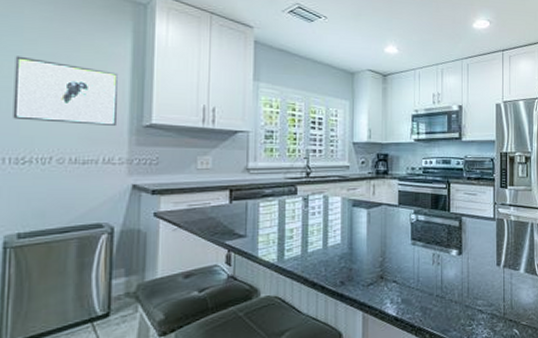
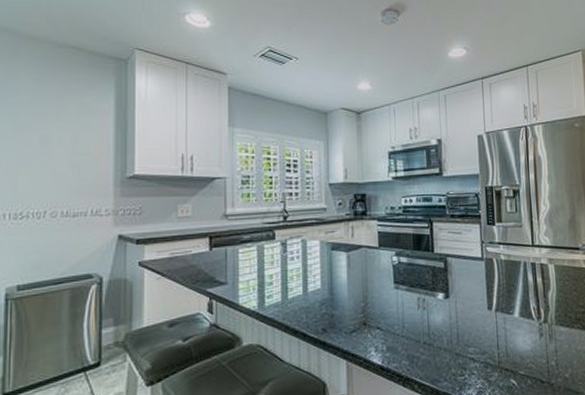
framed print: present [13,56,119,125] -> none [11,117,104,179]

